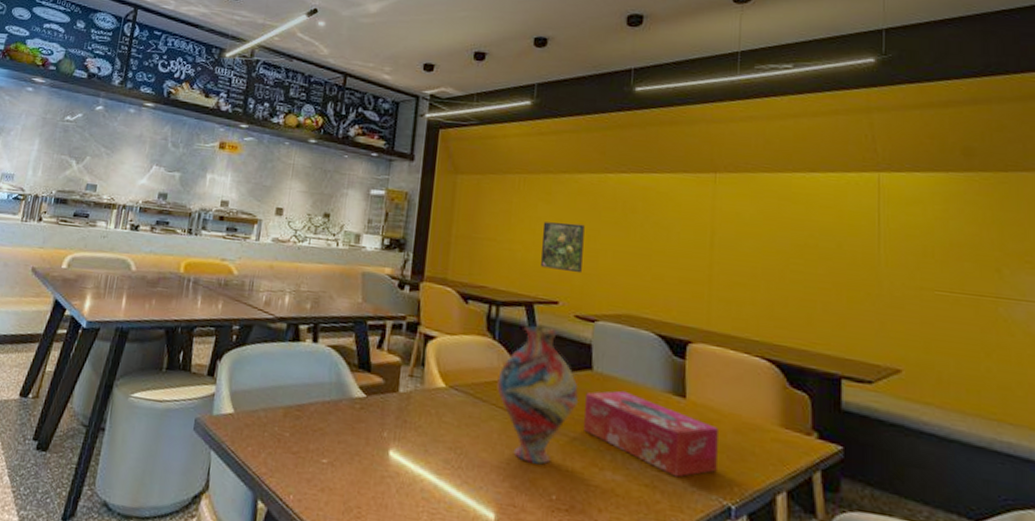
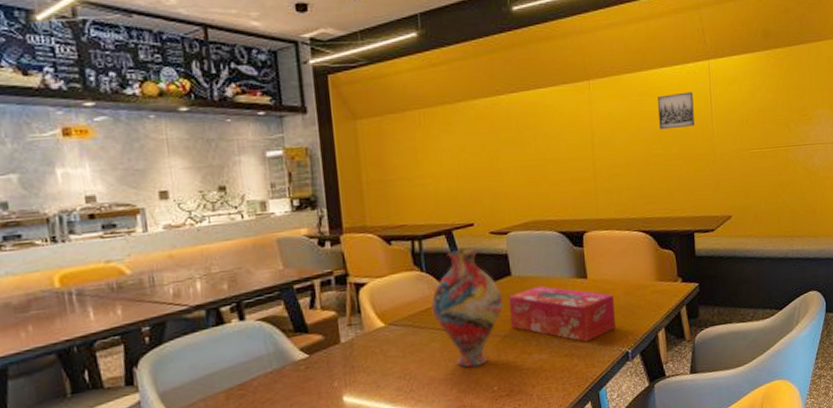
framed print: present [541,222,585,274] -> none [448,148,490,196]
wall art: none [803,203,853,247] -> present [658,92,694,130]

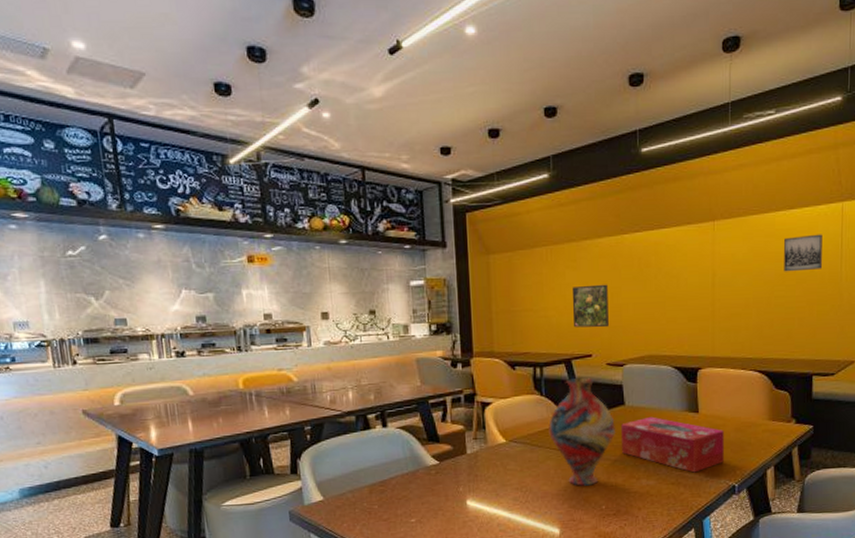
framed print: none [448,148,490,196] -> present [572,284,609,328]

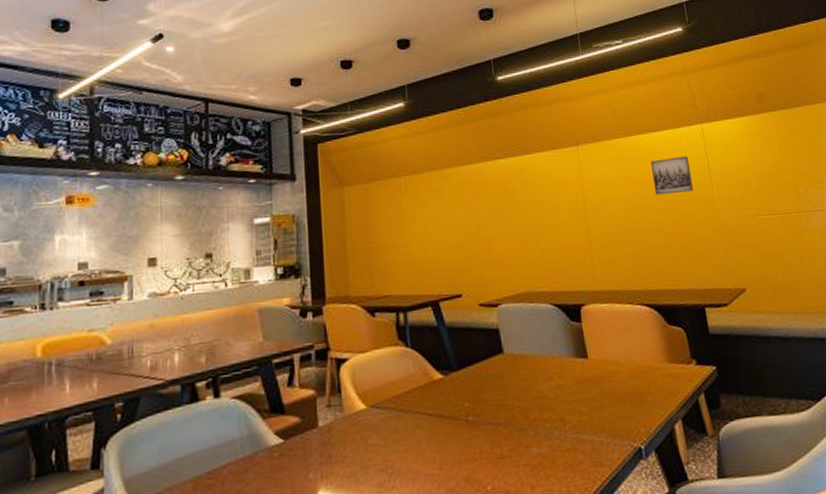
vase: present [549,378,616,486] -> none [416,322,496,461]
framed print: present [572,284,609,328] -> none [435,214,478,264]
tissue box: present [620,416,724,473] -> none [500,365,624,434]

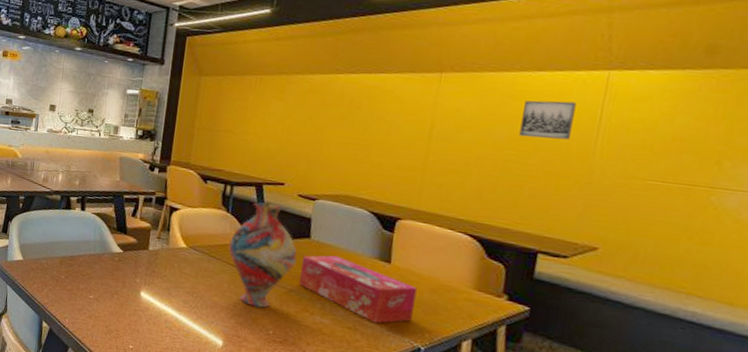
vase: none [416,322,496,461] -> present [228,202,297,308]
tissue box: none [500,365,624,434] -> present [299,255,417,324]

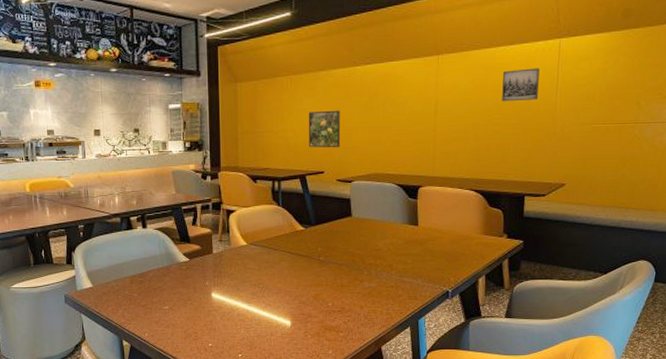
vase: present [228,202,297,308] -> none [284,192,343,285]
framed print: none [271,117,313,161] -> present [308,110,340,148]
tissue box: present [299,255,417,324] -> none [347,227,440,278]

